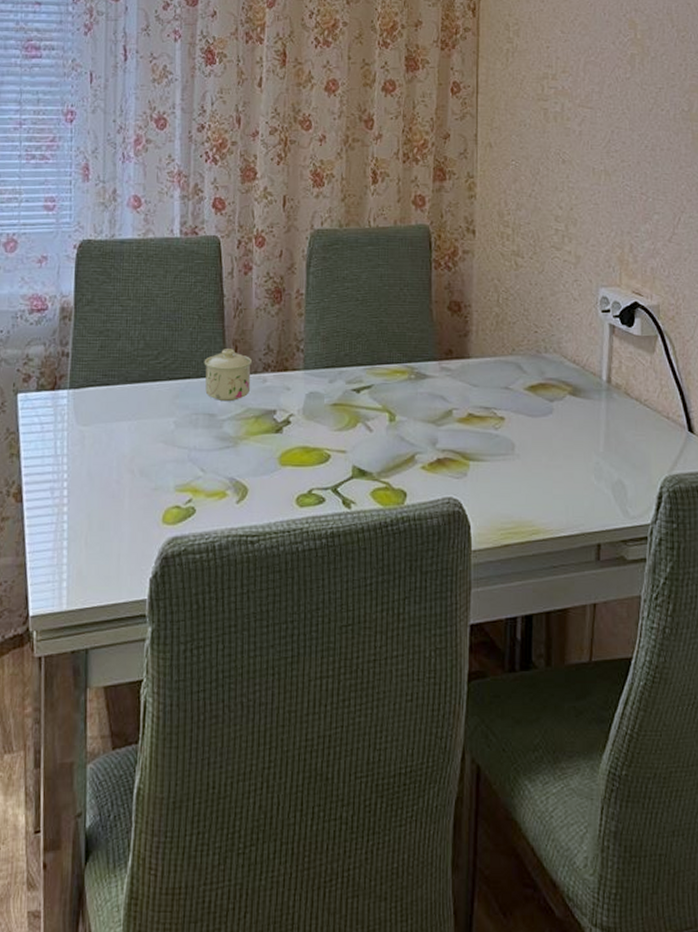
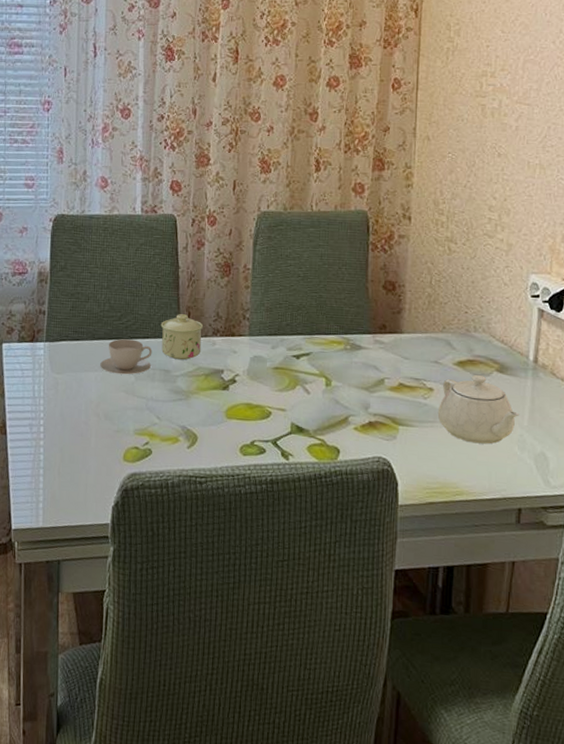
teacup: none [134,381,195,422] -> present [100,339,152,375]
teapot: none [510,399,595,475] -> present [437,374,520,444]

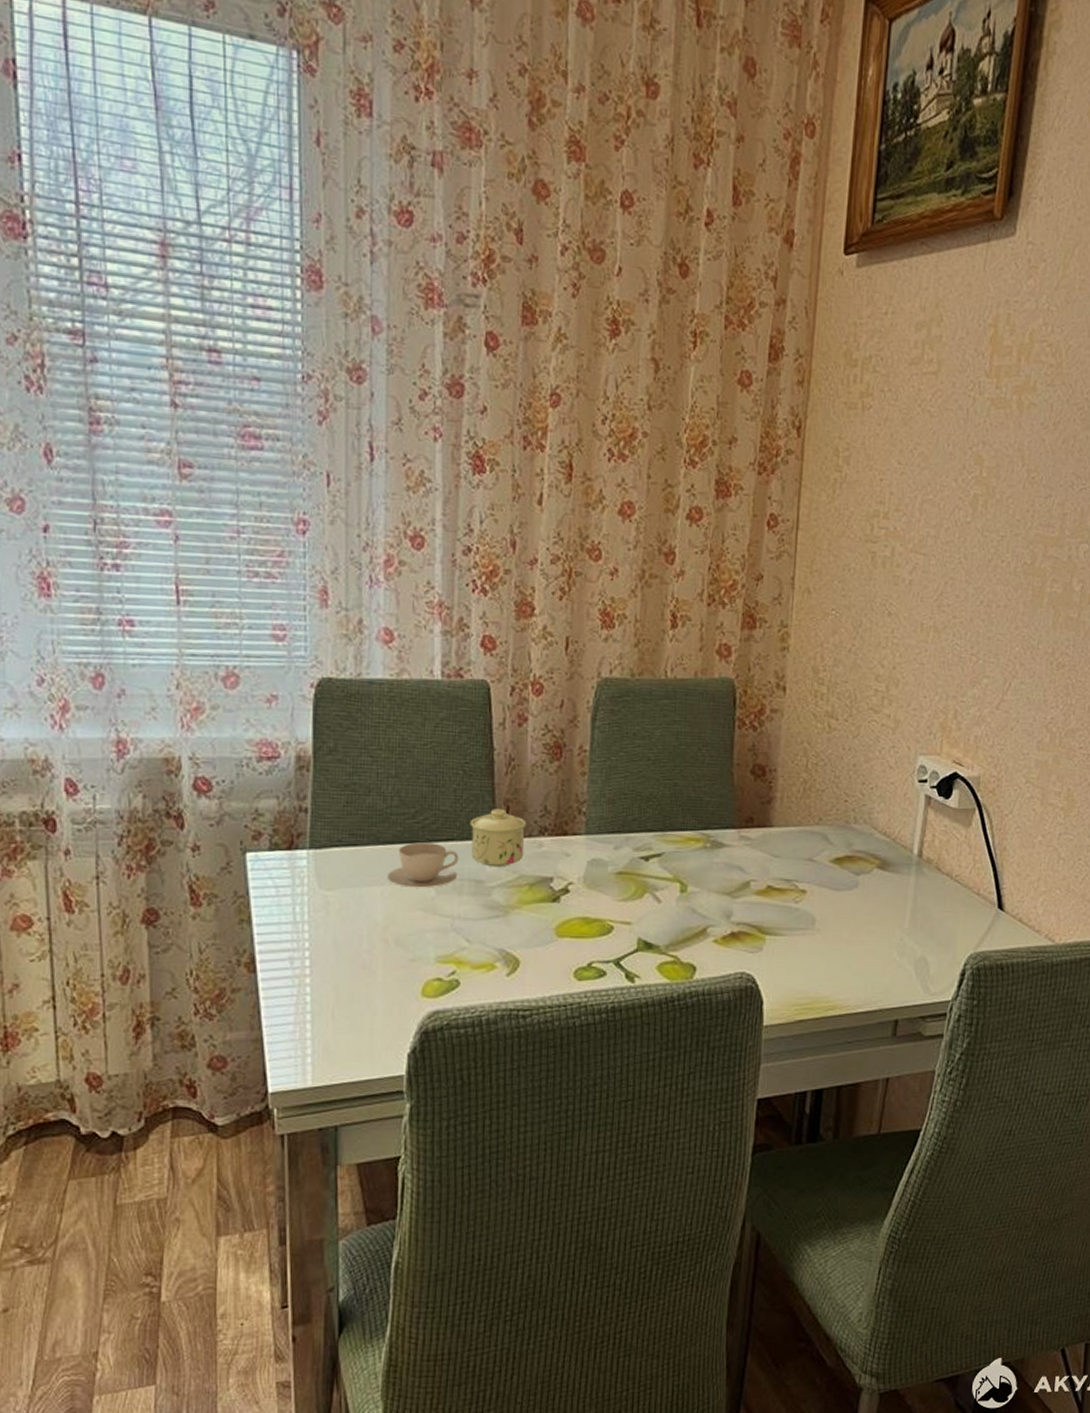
teapot: present [437,374,520,444] -> none [810,872,901,951]

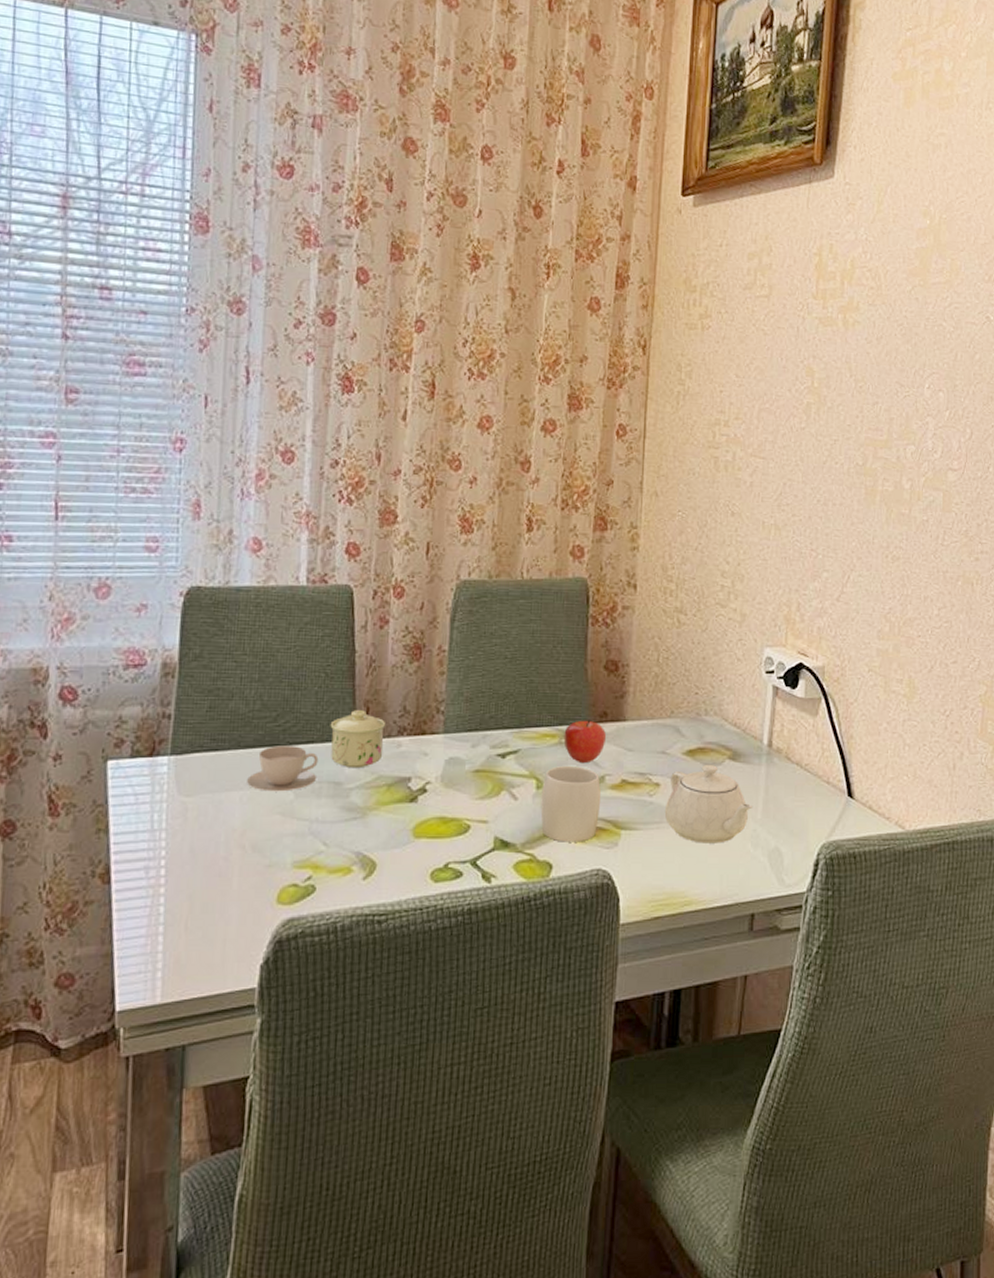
mug: none [684,870,746,946] -> present [540,766,601,842]
fruit: none [708,824,753,869] -> present [563,719,607,764]
teapot: none [810,872,901,951] -> present [664,764,753,844]

